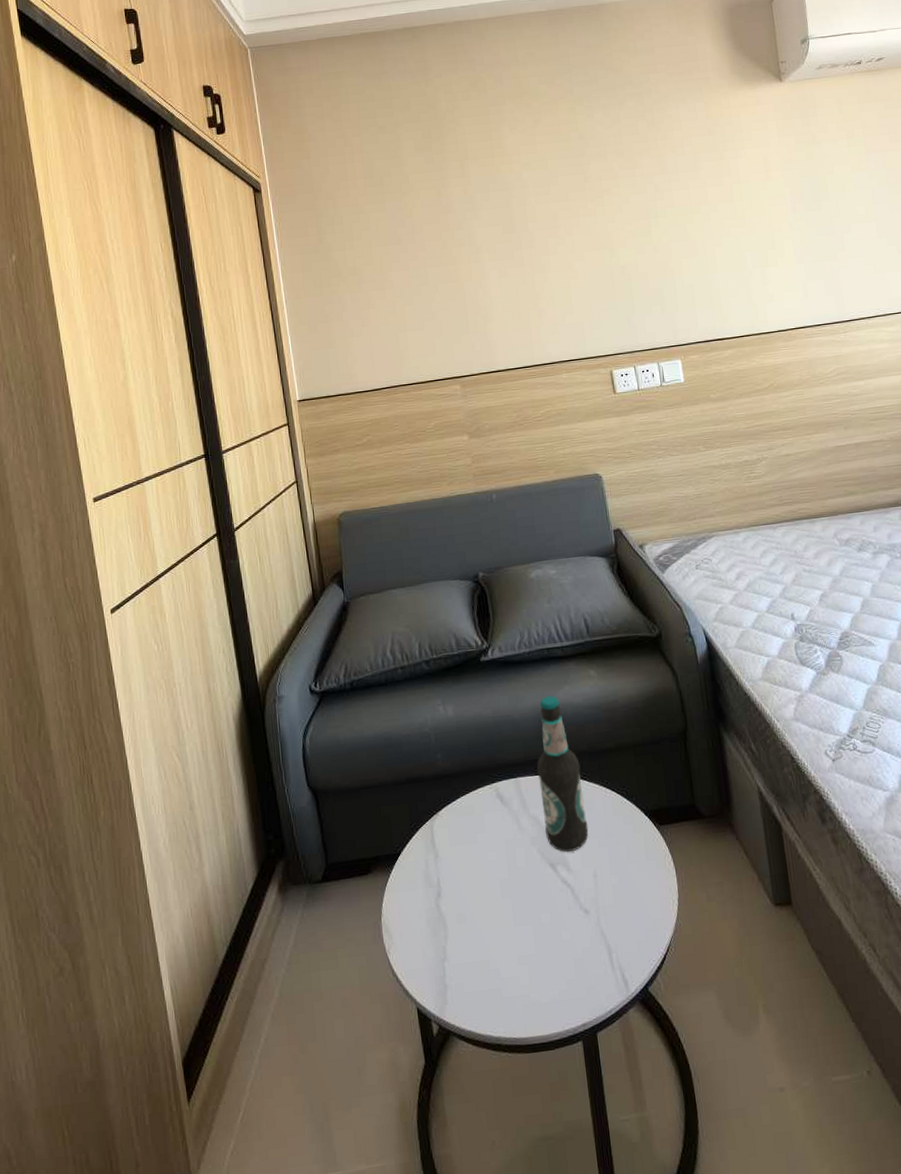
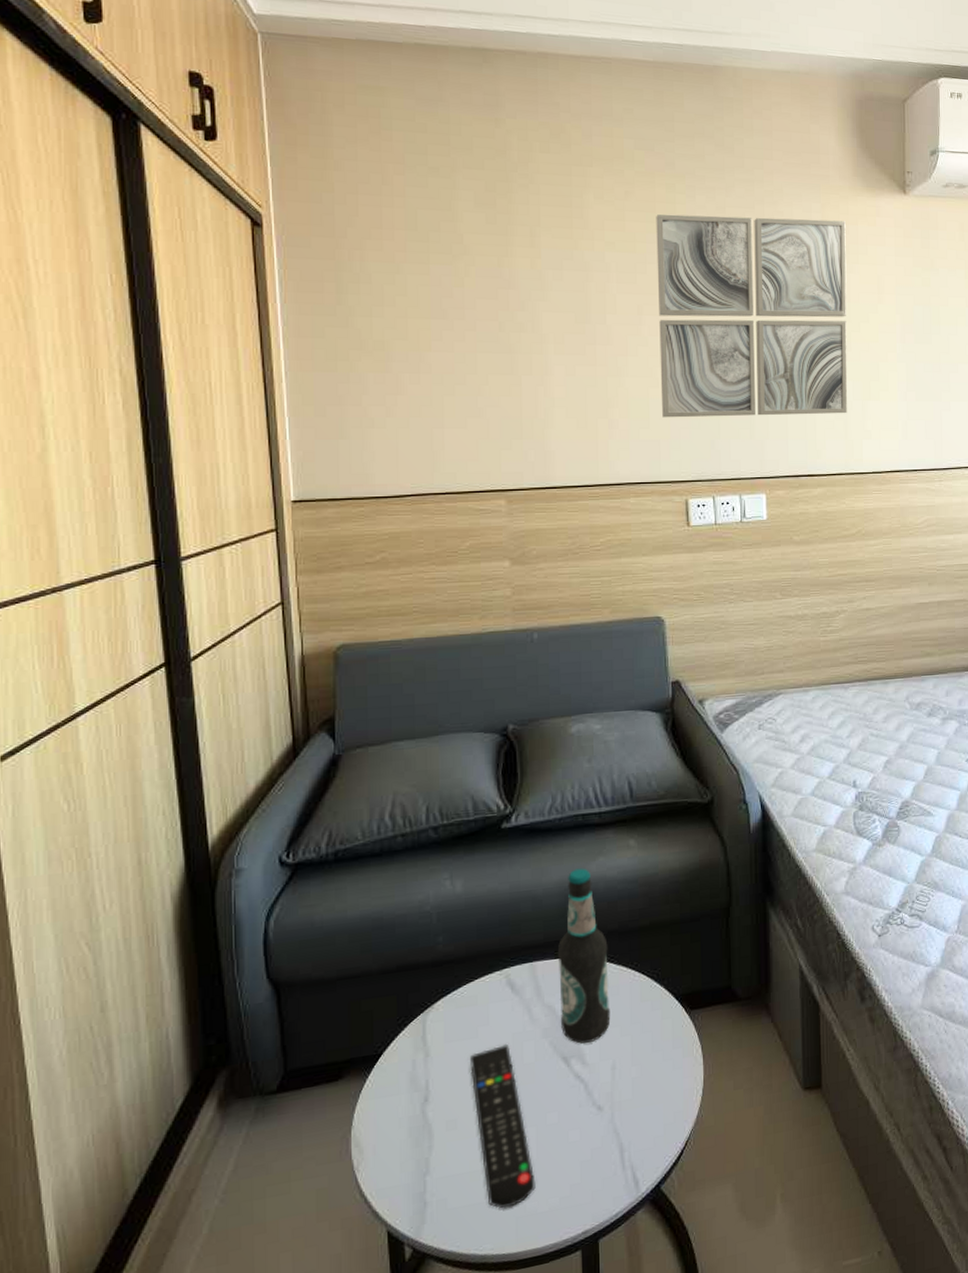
remote control: none [472,849,537,997] -> present [470,1043,536,1209]
wall art: none [562,114,748,303] -> present [656,214,848,418]

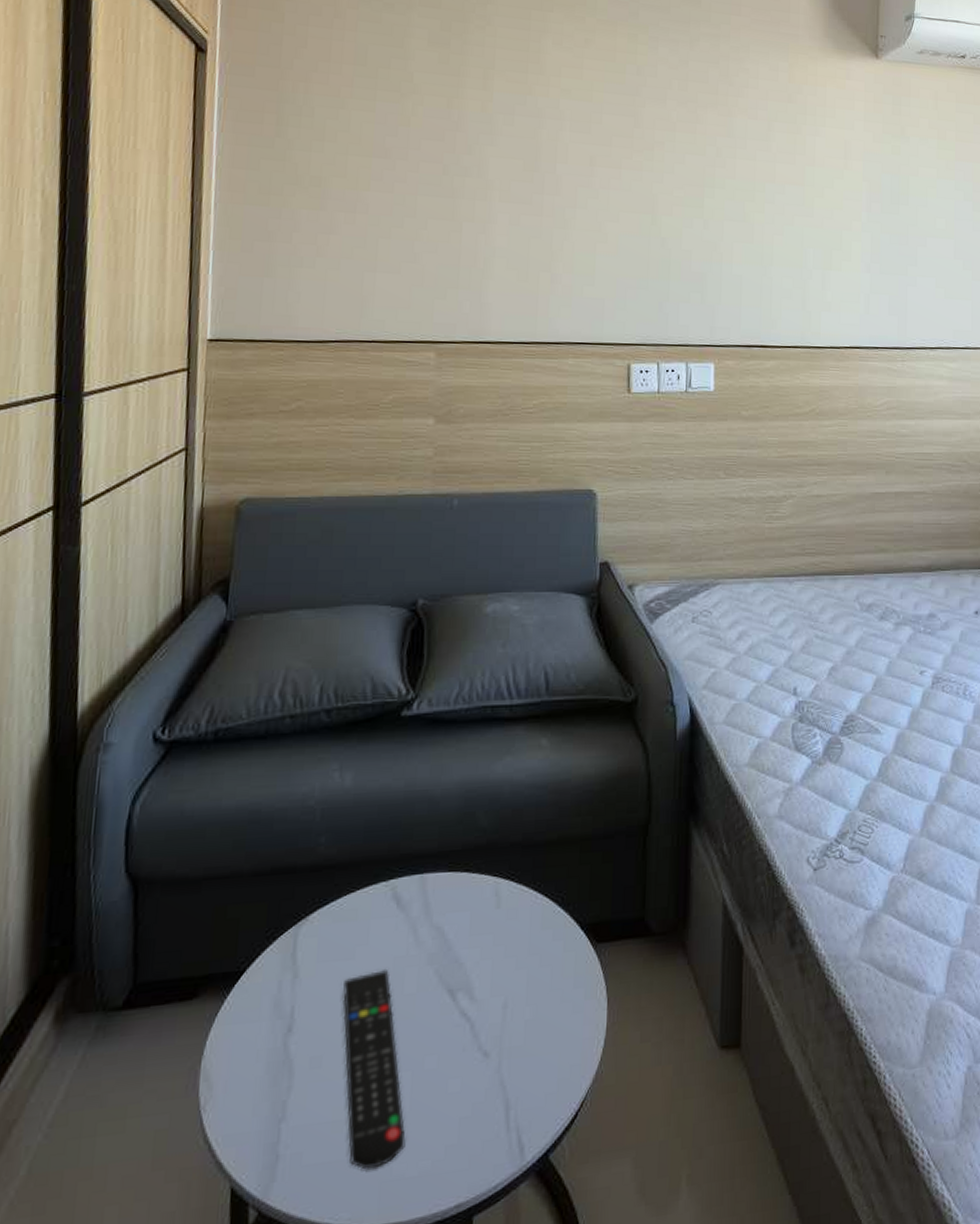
bottle: present [557,868,611,1044] -> none [449,767,509,975]
wall art: present [656,214,848,418] -> none [608,64,814,283]

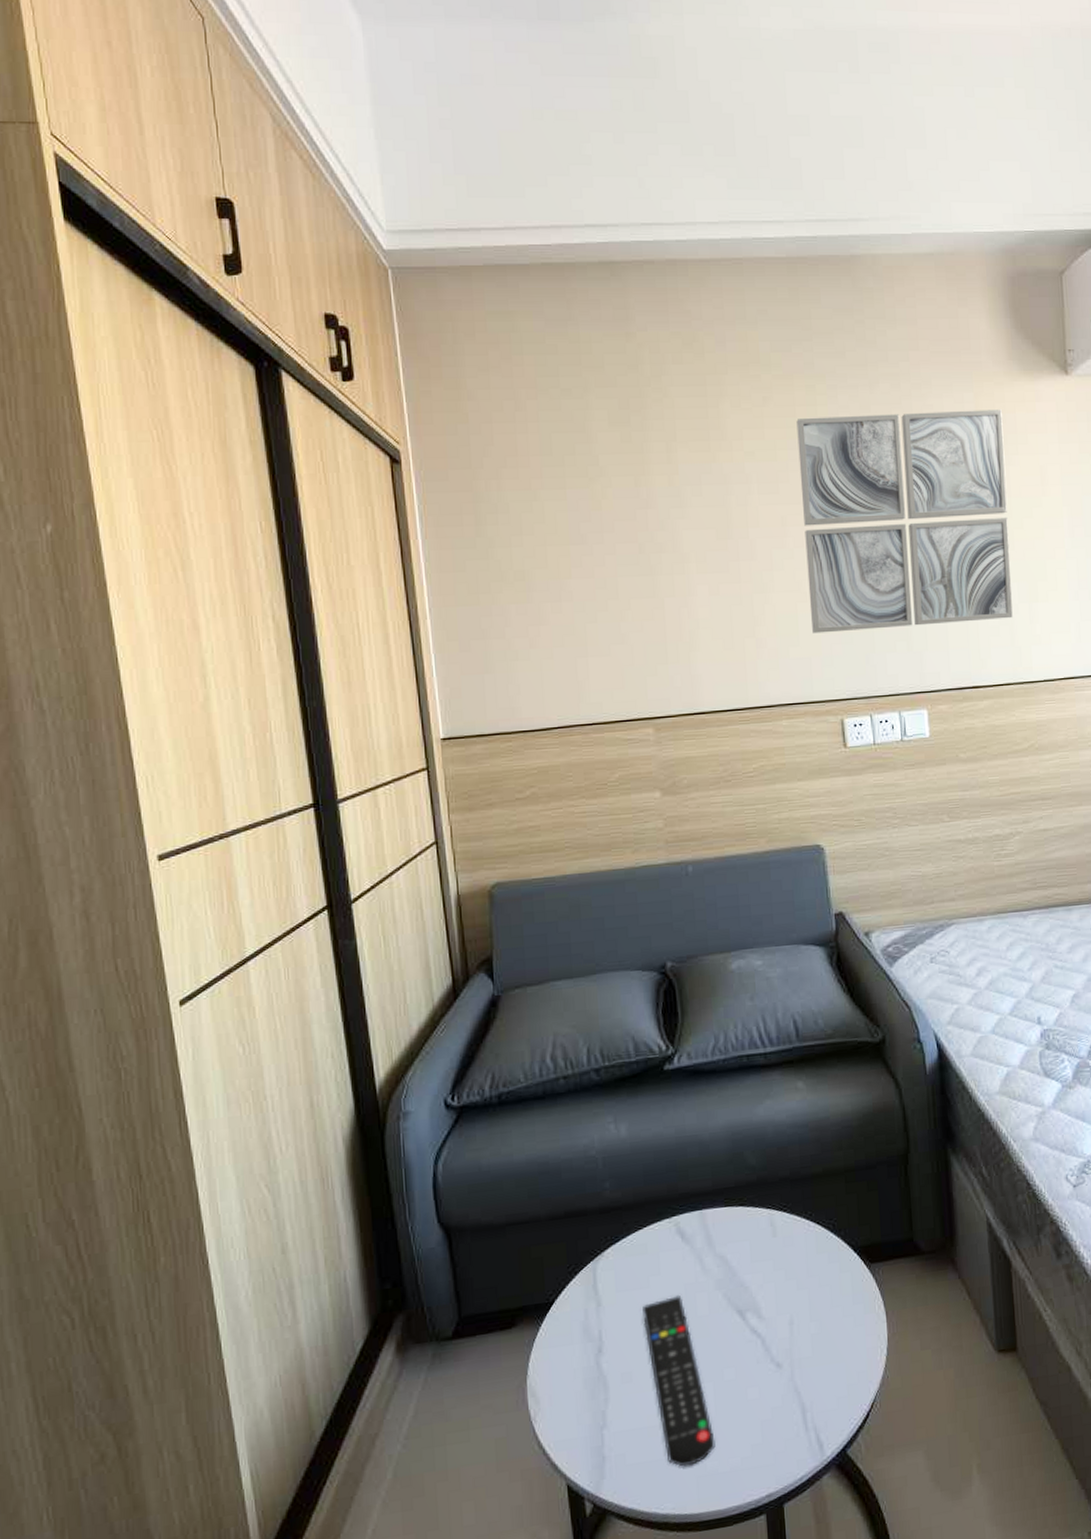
wall art: none [608,64,814,283] -> present [796,409,1013,634]

